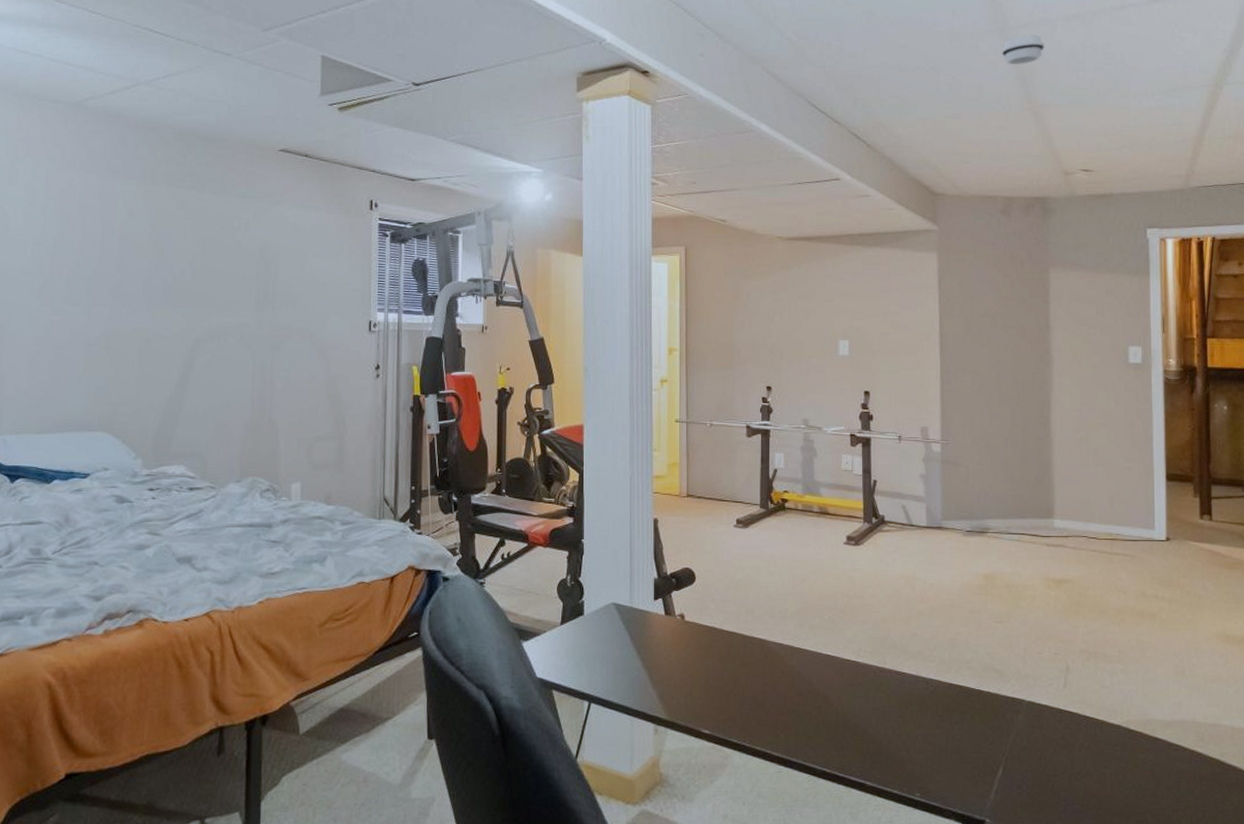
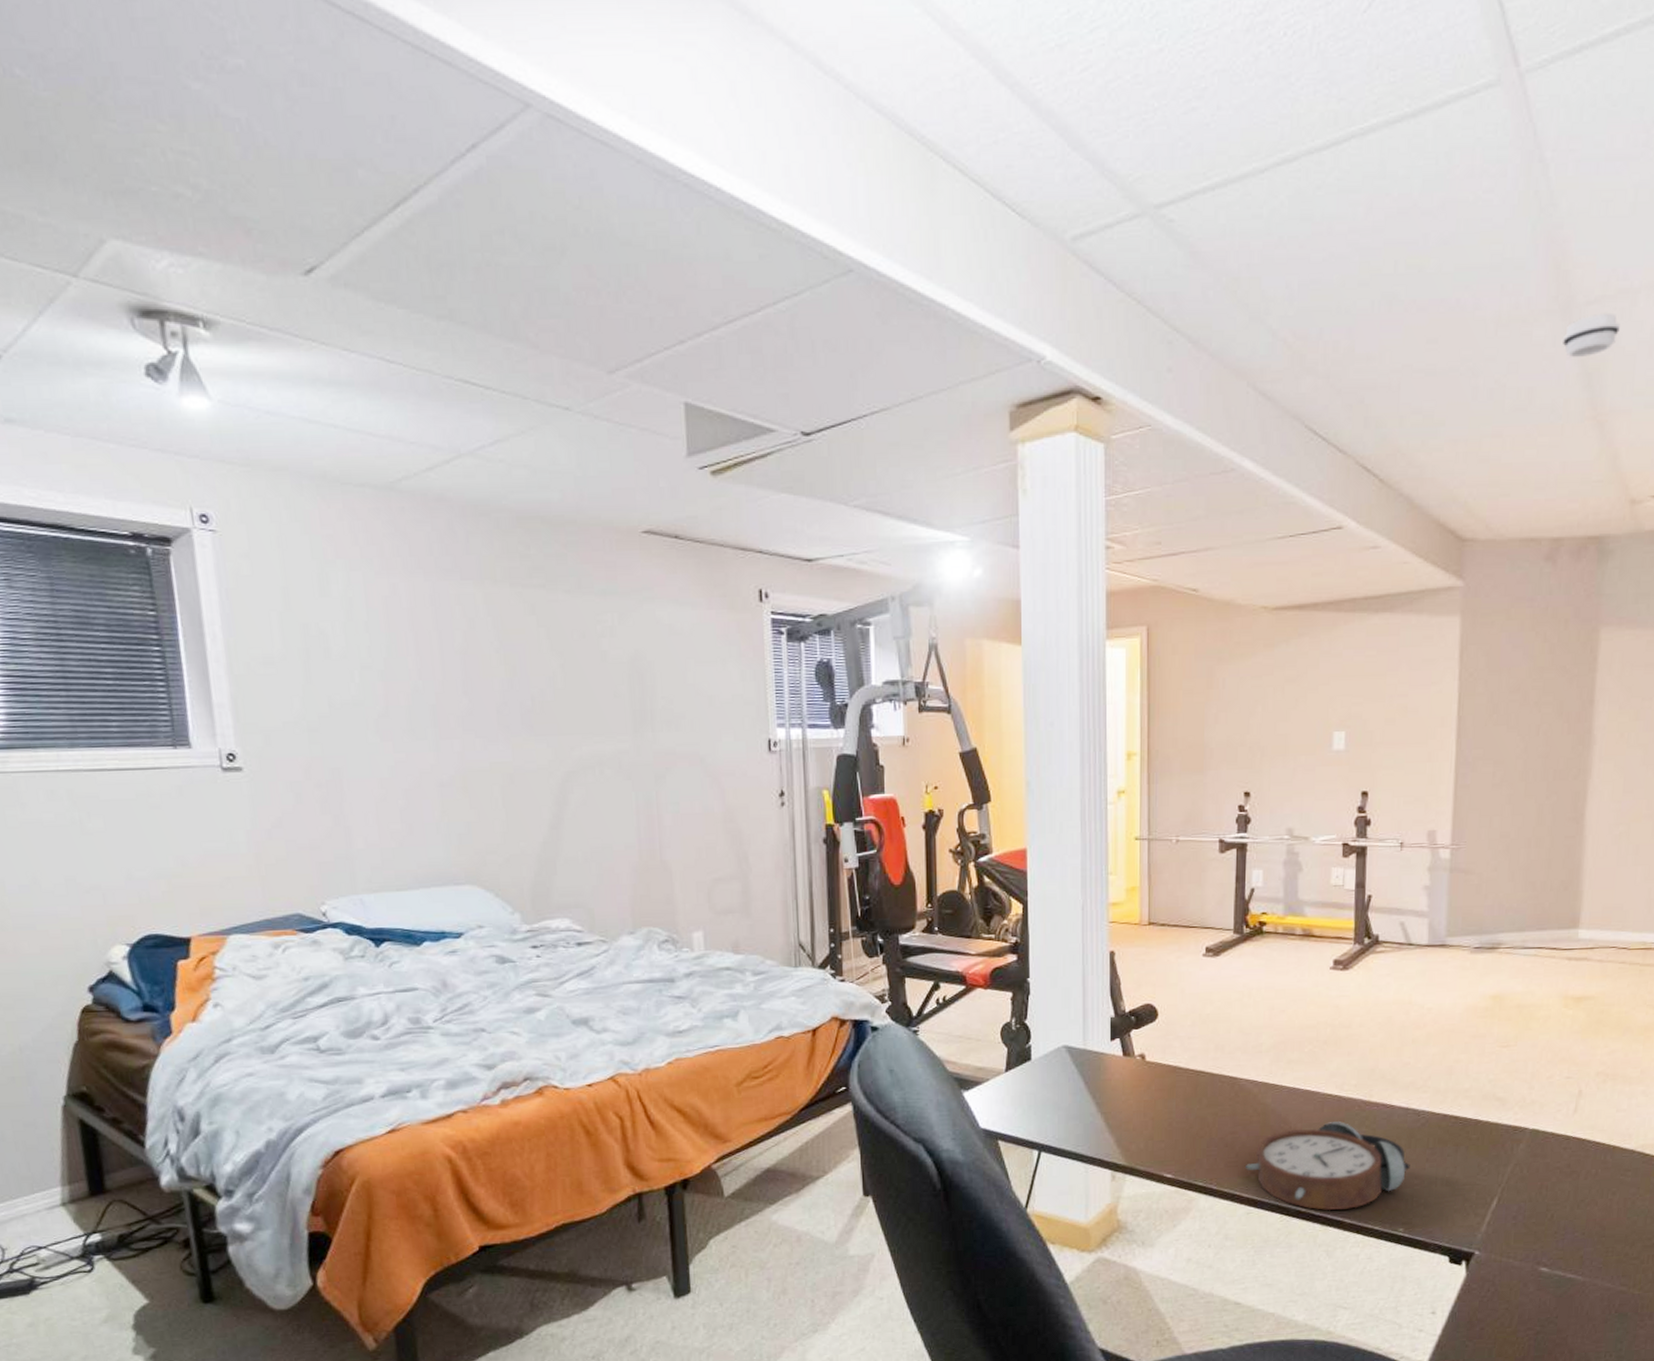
alarm clock: none [775,686,923,773] -> present [1246,1121,1410,1211]

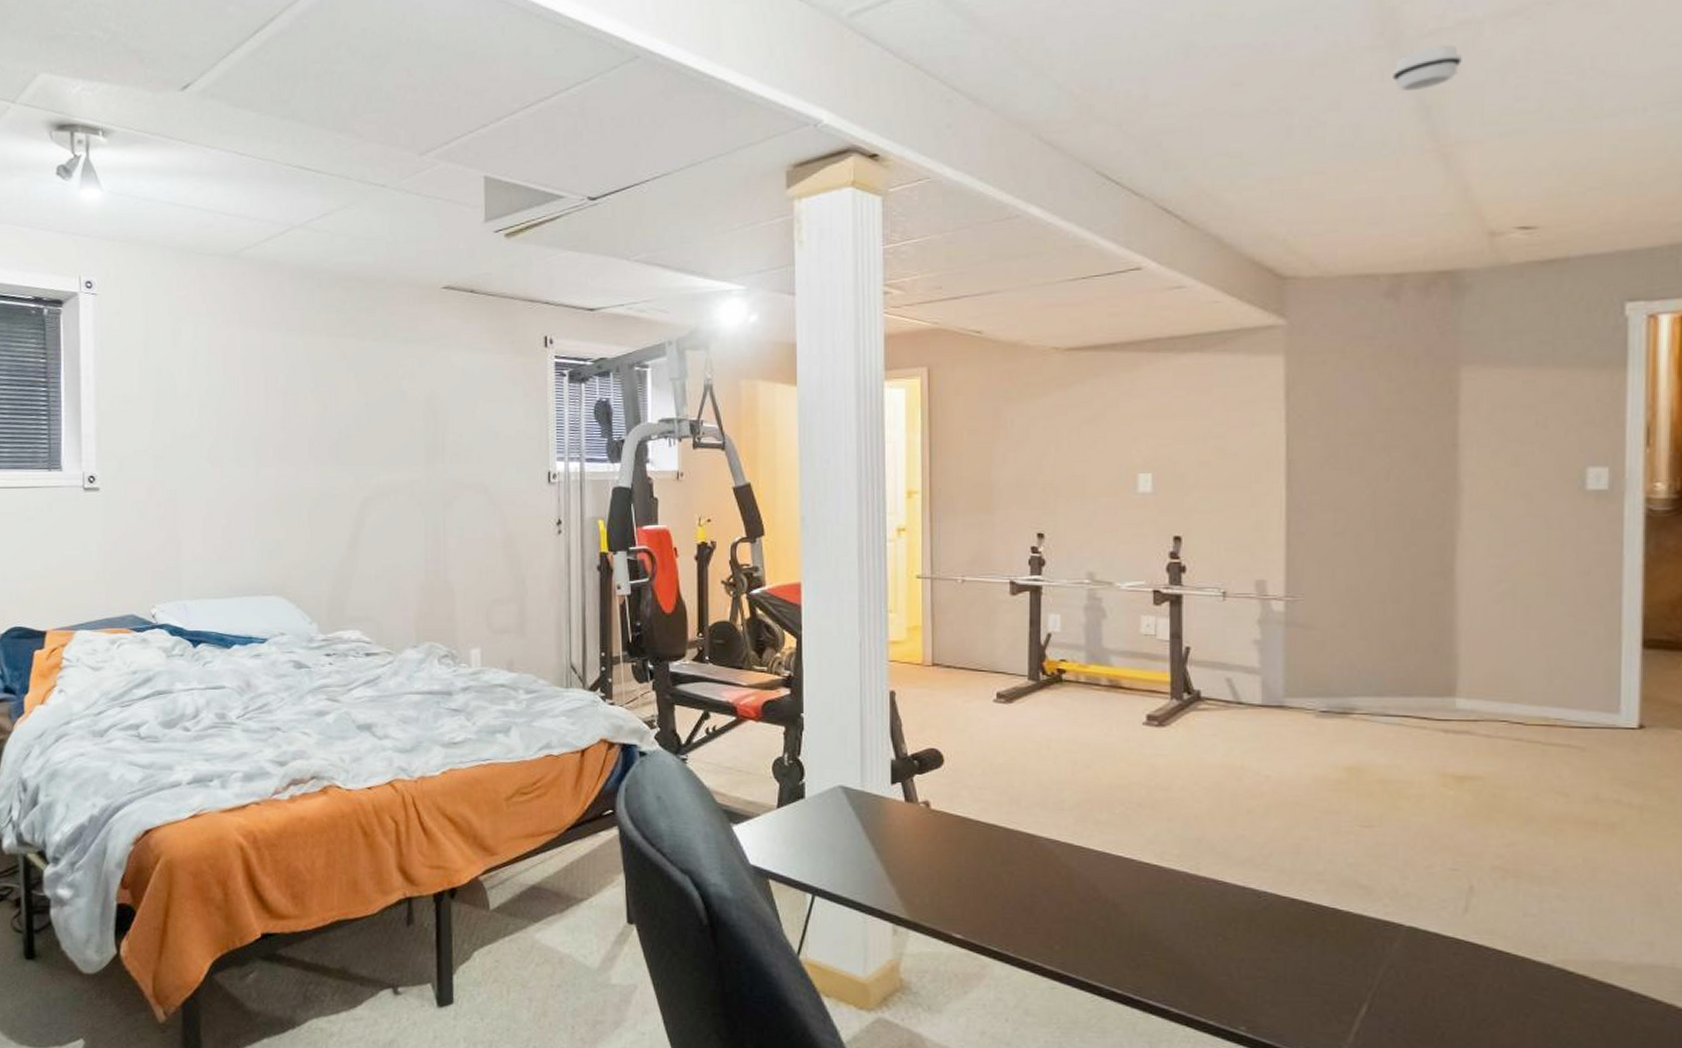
alarm clock: present [1246,1121,1410,1211] -> none [1048,894,1251,997]

